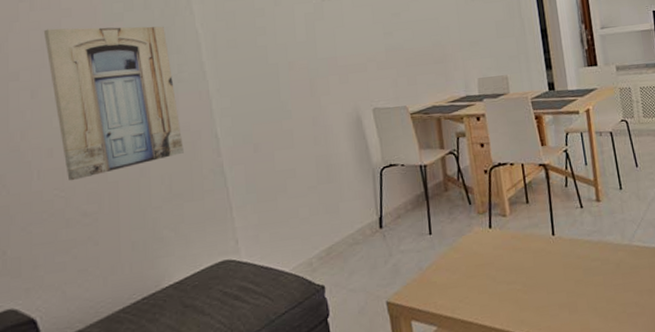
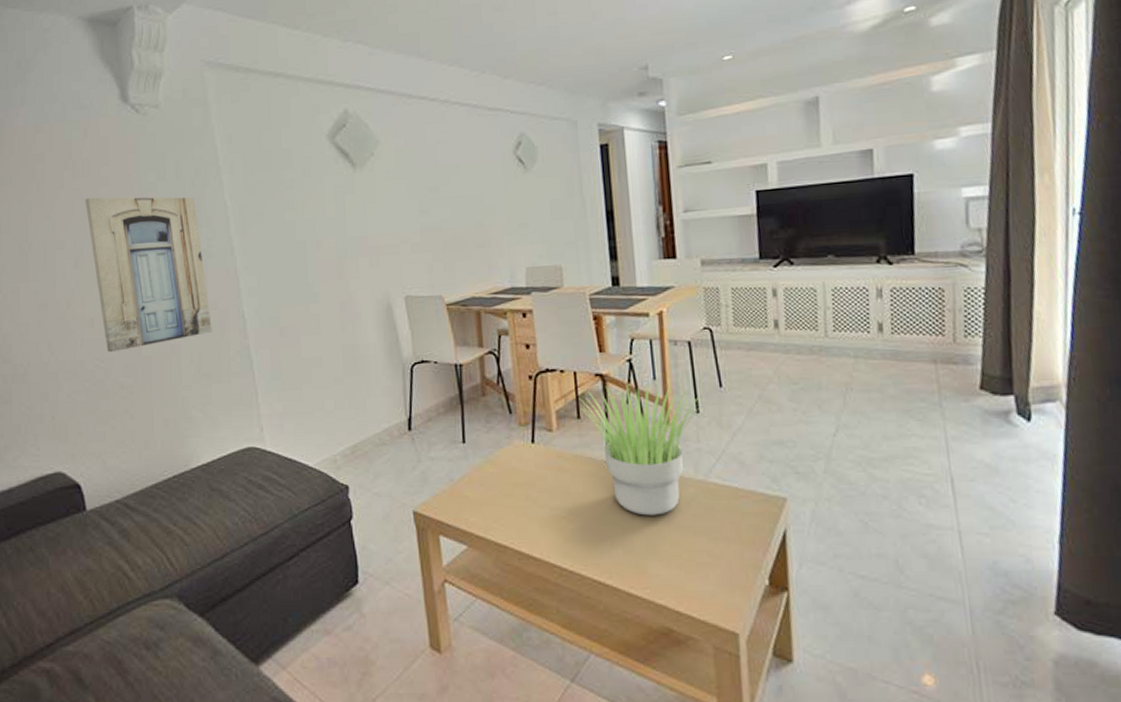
potted plant: none [526,167,622,280] -> present [578,382,700,516]

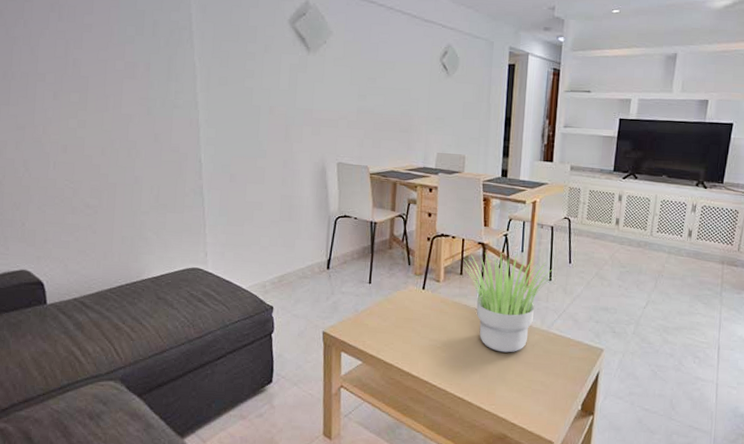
wall art: present [84,197,212,353] -> none [67,40,172,176]

